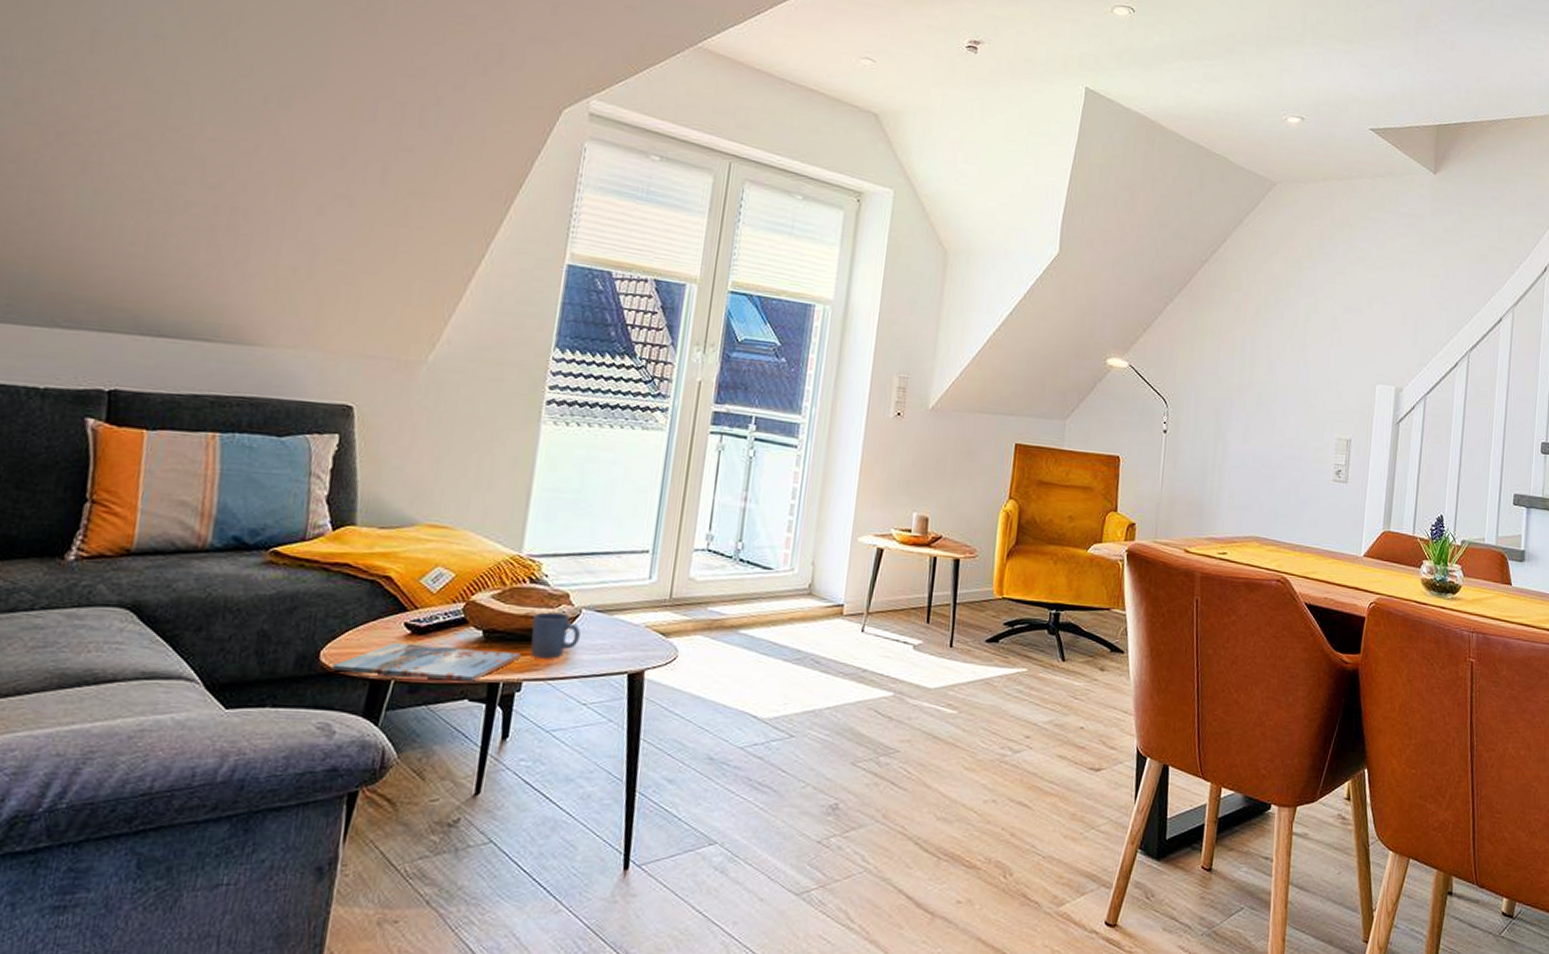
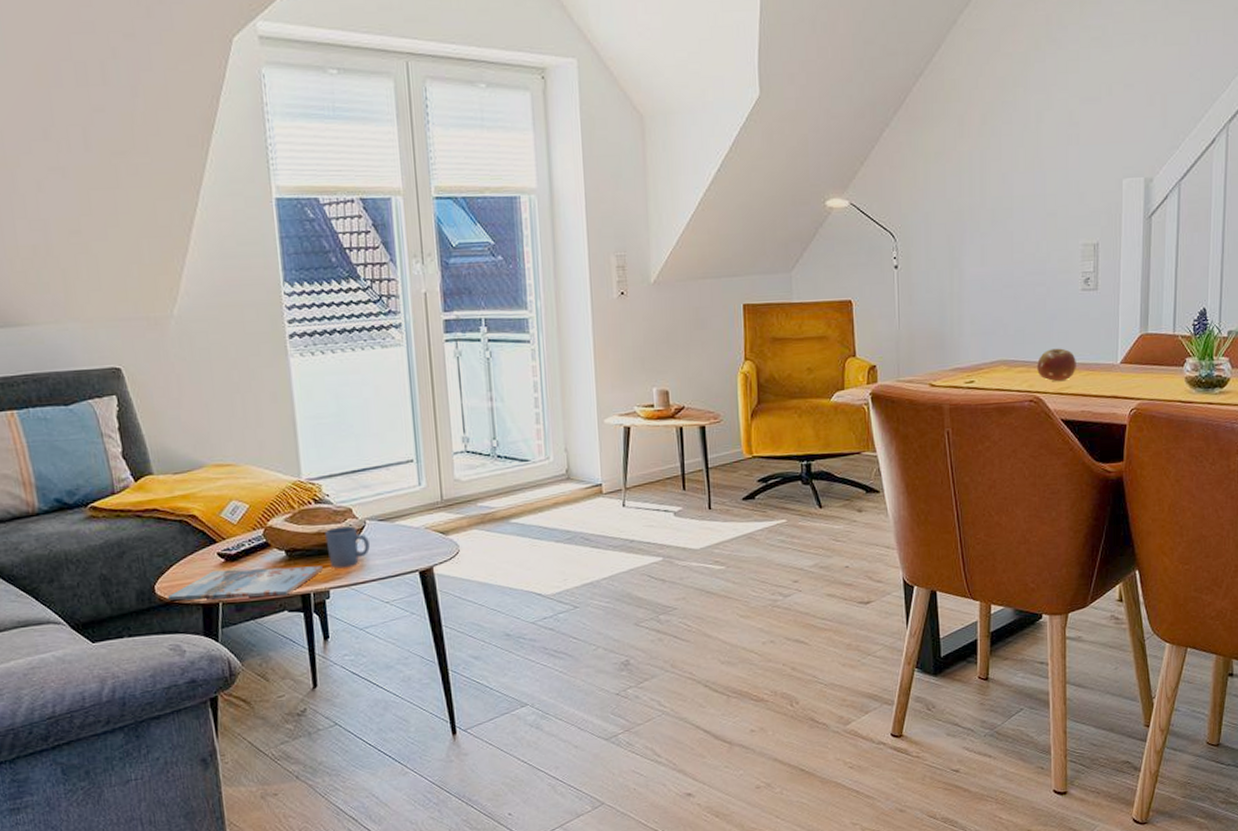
fruit: none [1286,532,1323,566] -> present [1037,348,1076,382]

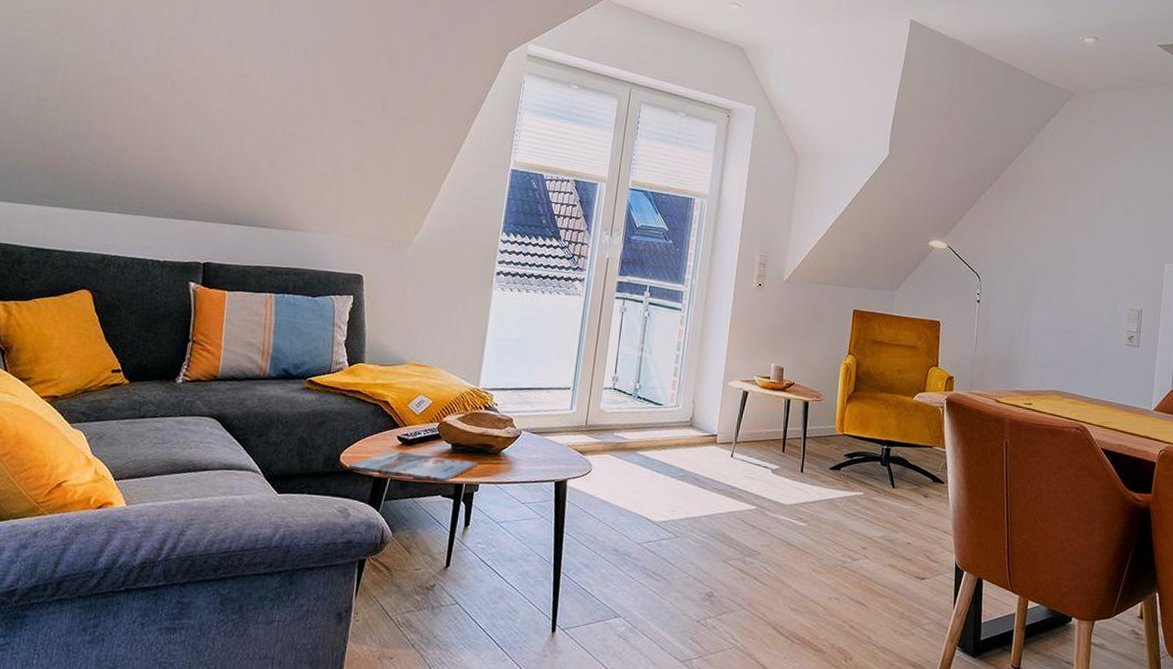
mug: present [325,526,370,569] -> none [484,432,521,468]
fruit: present [1037,348,1076,382] -> none [1085,388,1118,417]

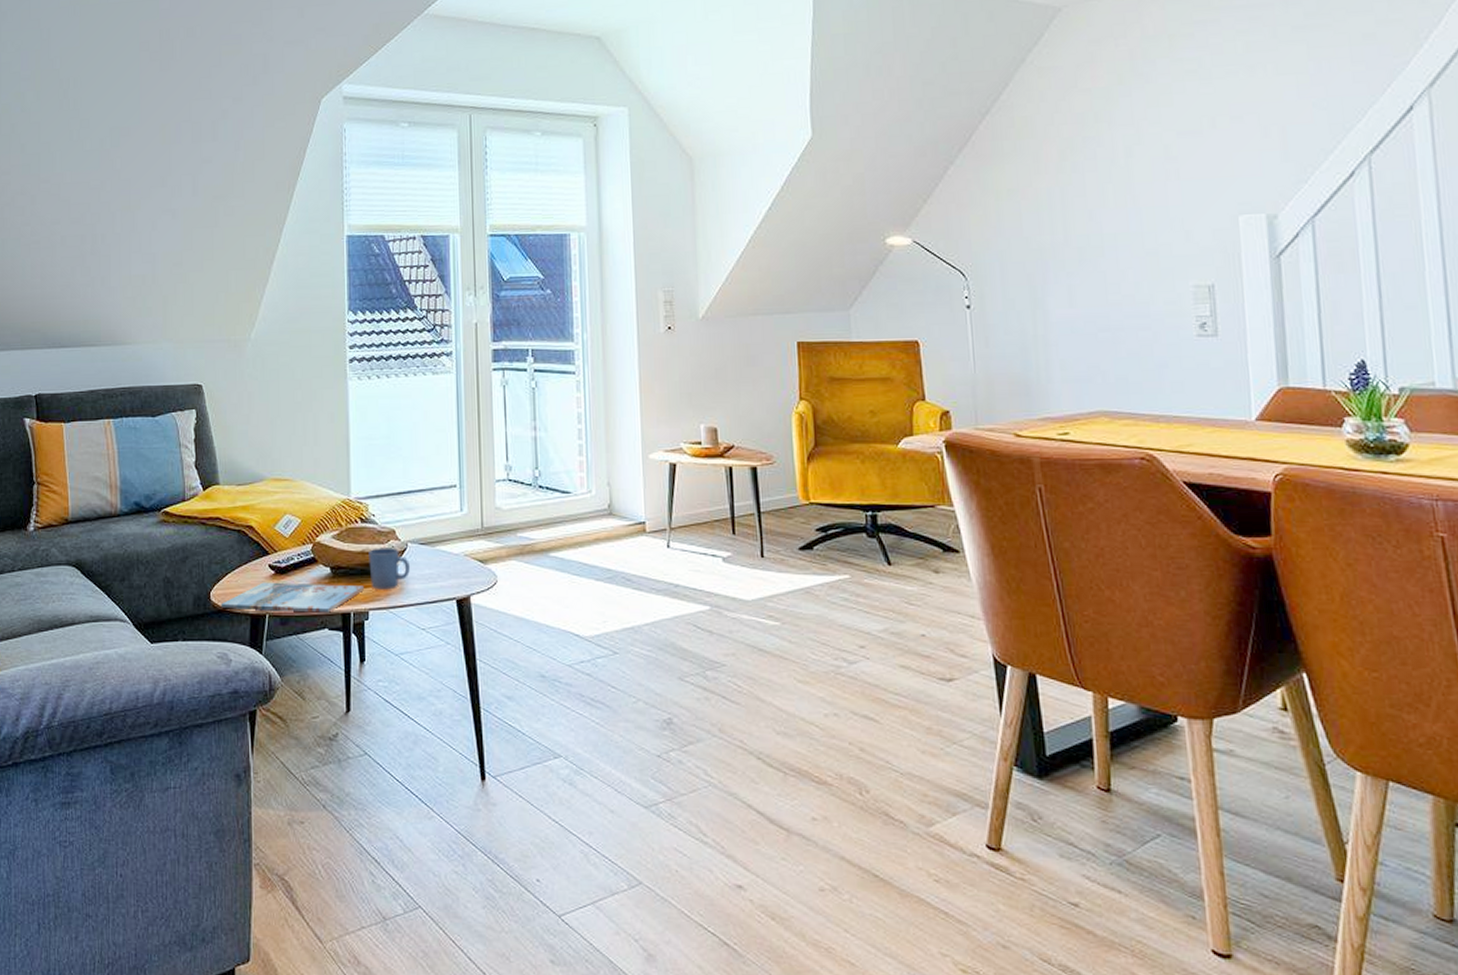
mug: none [484,432,521,468] -> present [368,548,410,590]

